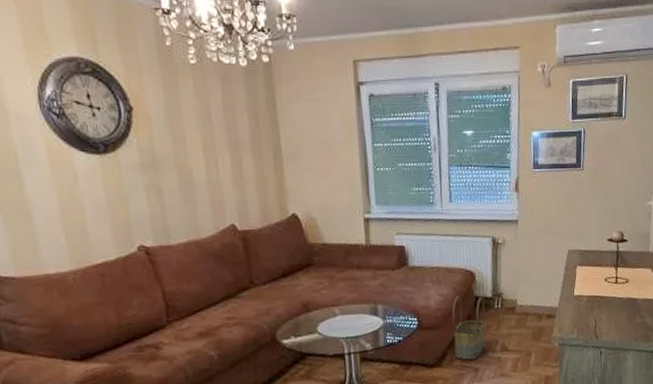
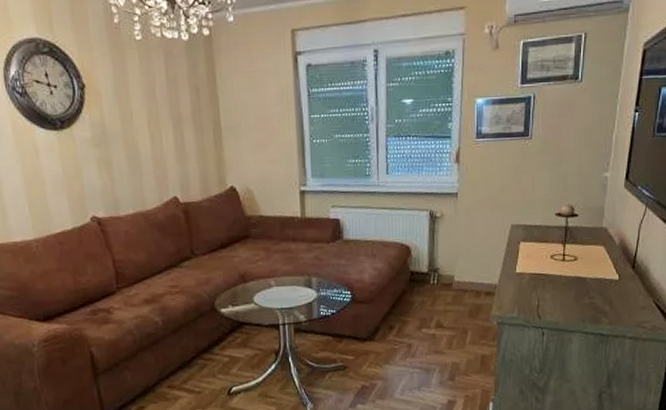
basket: present [452,296,485,360] -> none [386,270,420,335]

